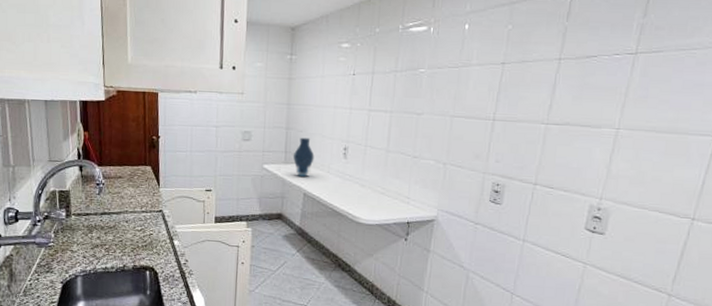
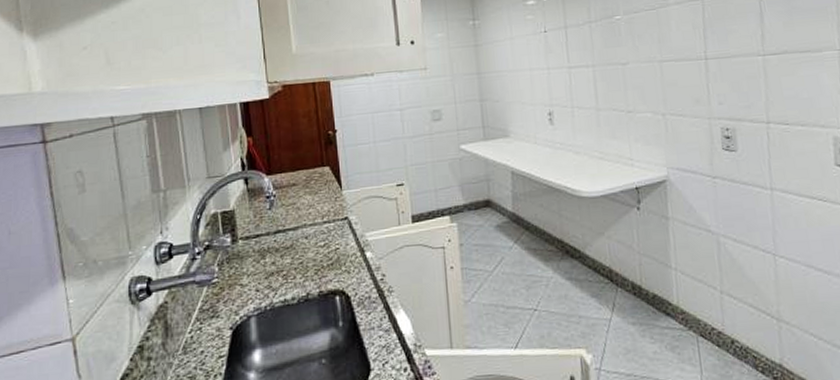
vase: present [292,137,315,178] -> none [492,107,517,154]

